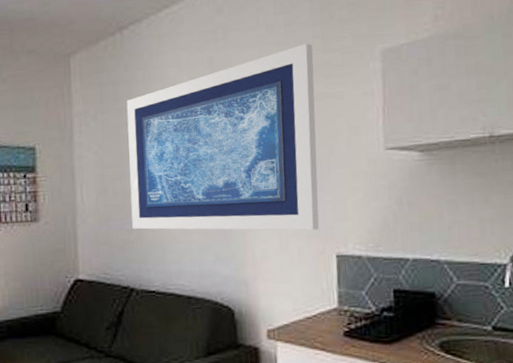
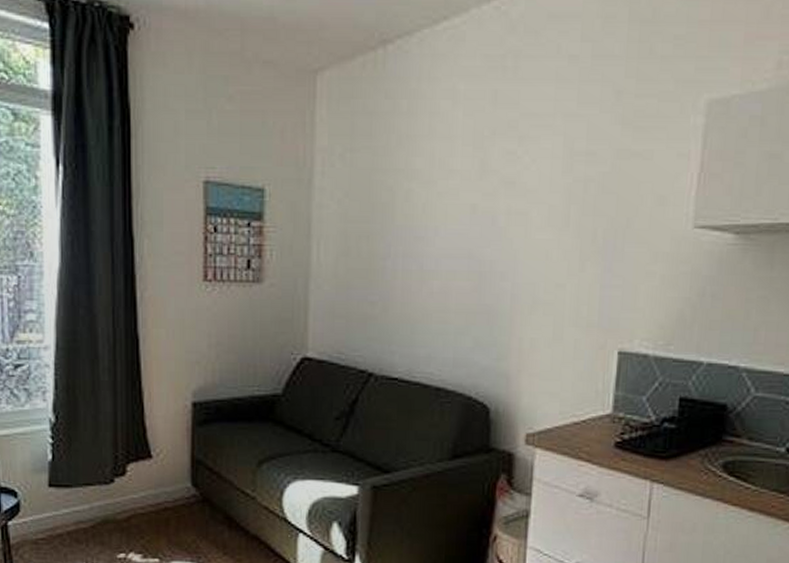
wall art: present [126,43,319,231] -> none [377,83,624,320]

